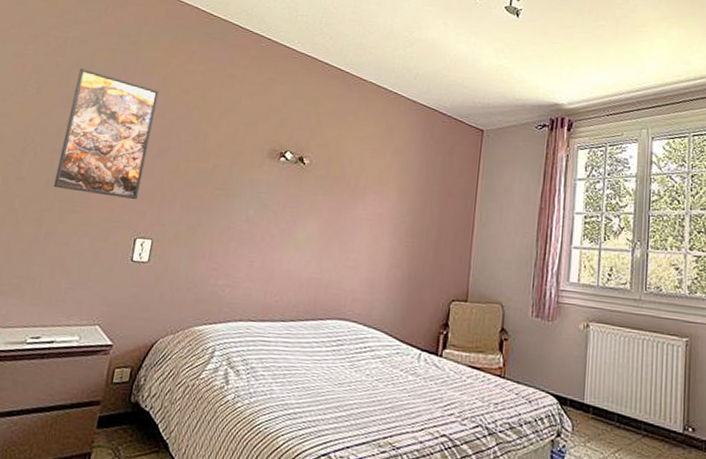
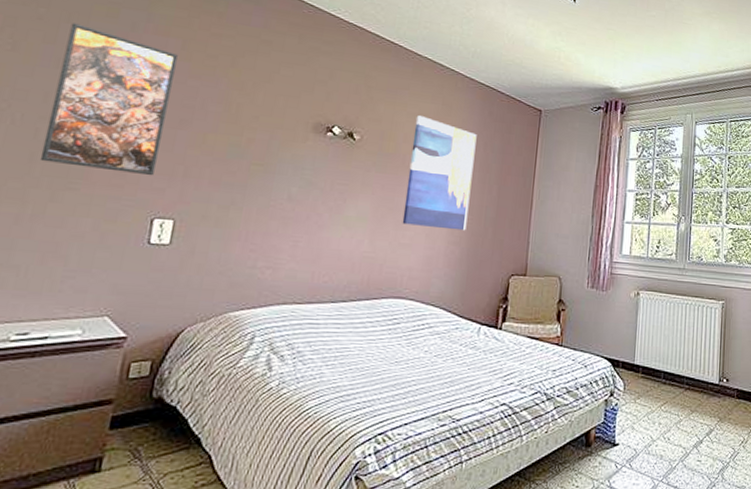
wall art: none [346,139,419,254] -> present [402,116,477,231]

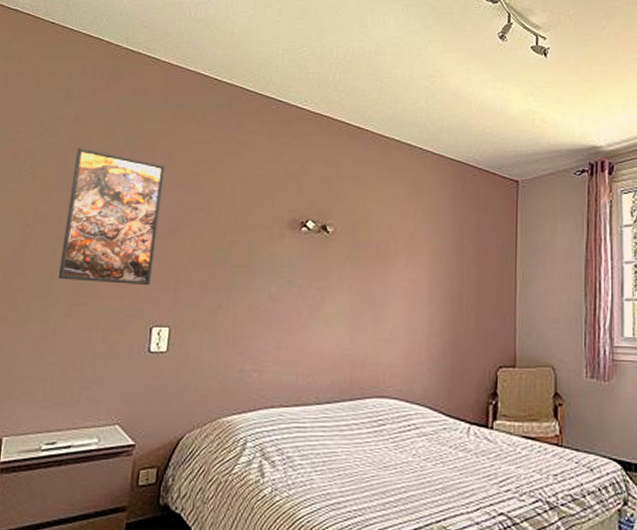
wall art: present [402,116,477,231] -> none [380,201,451,321]

